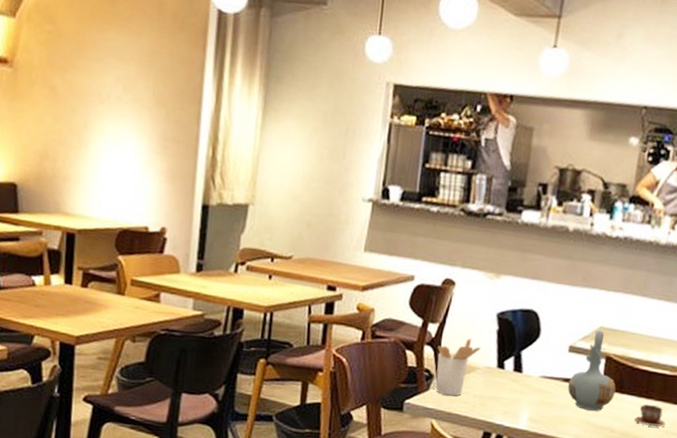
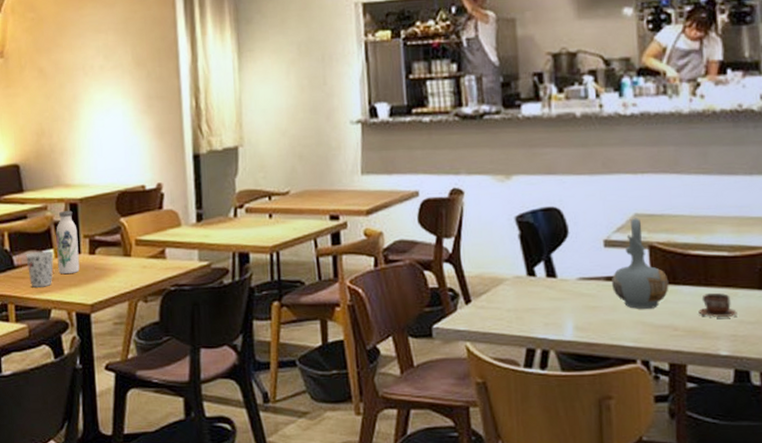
cup: none [13,275,44,313] -> present [26,251,54,288]
water bottle: none [46,239,72,304] -> present [56,211,80,275]
utensil holder: present [436,338,481,396] -> none [457,248,505,314]

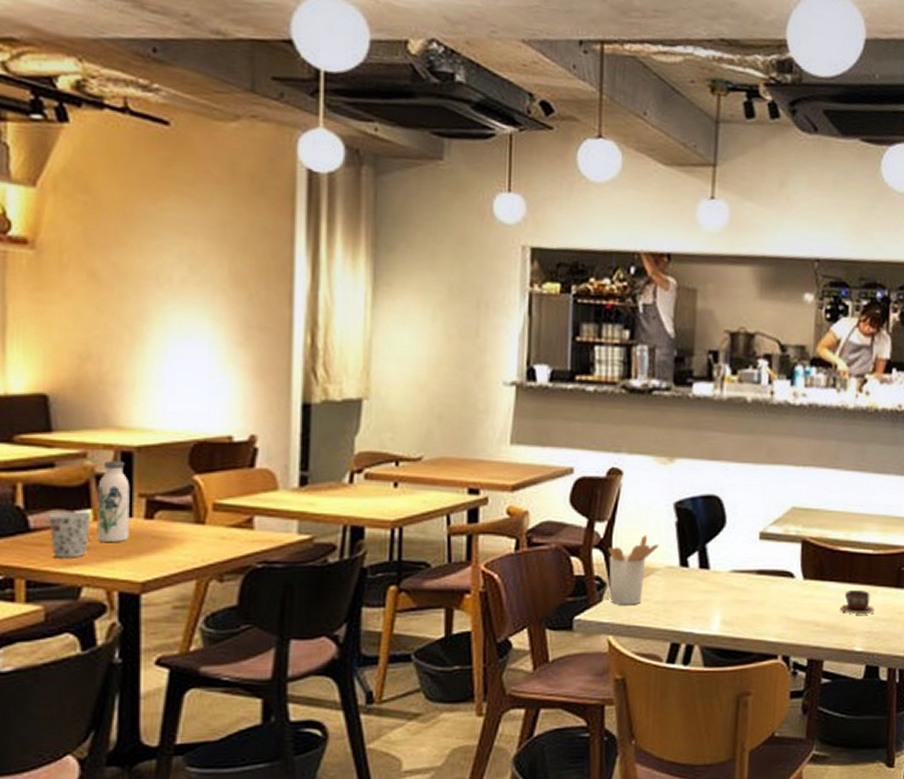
utensil holder: none [457,248,505,314] -> present [608,535,659,605]
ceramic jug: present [612,218,669,309] -> none [763,511,817,604]

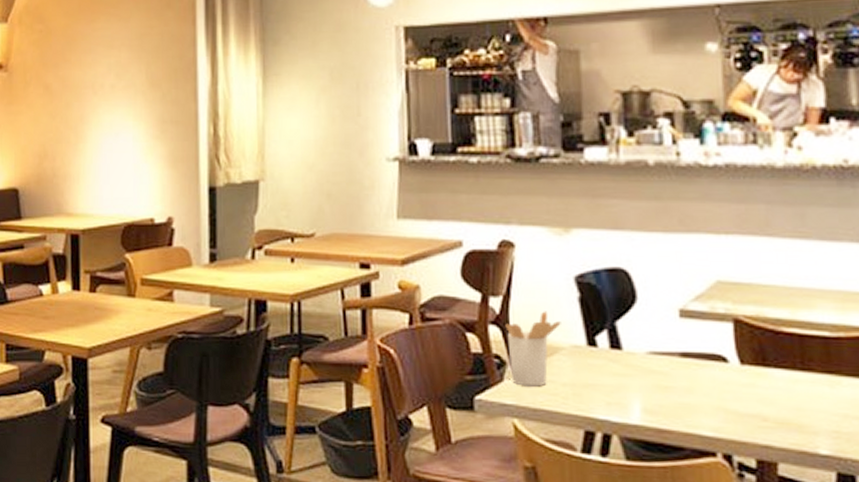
cup: present [48,511,92,558] -> none [20,285,51,326]
water bottle: present [97,461,130,543] -> none [54,242,78,313]
cup: present [840,589,874,614] -> none [793,379,841,409]

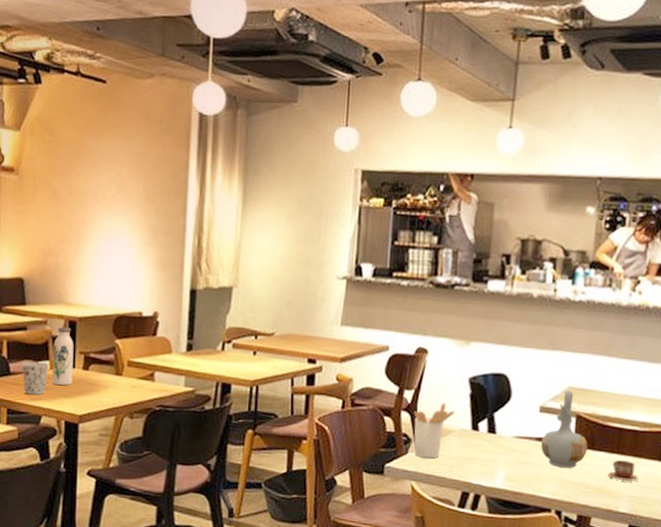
cup: none [20,285,51,326] -> present [22,361,49,395]
water bottle: none [54,242,78,313] -> present [52,327,74,386]
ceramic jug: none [688,285,758,393] -> present [541,390,588,468]
cup: none [793,379,841,409] -> present [607,459,639,481]

